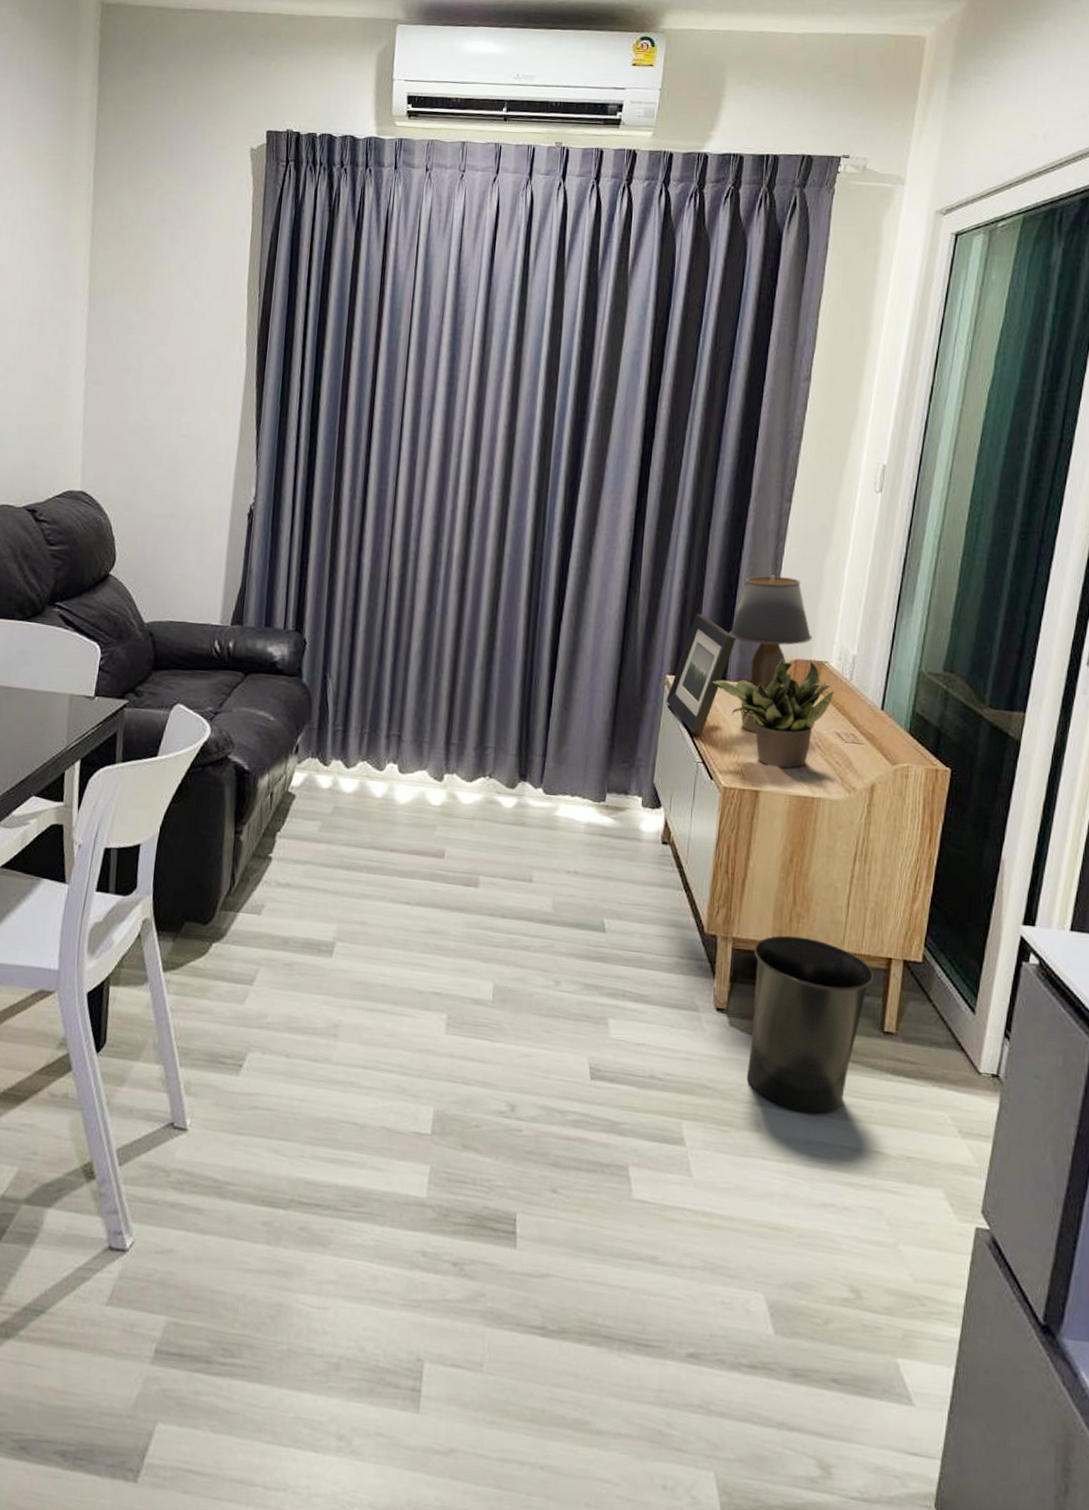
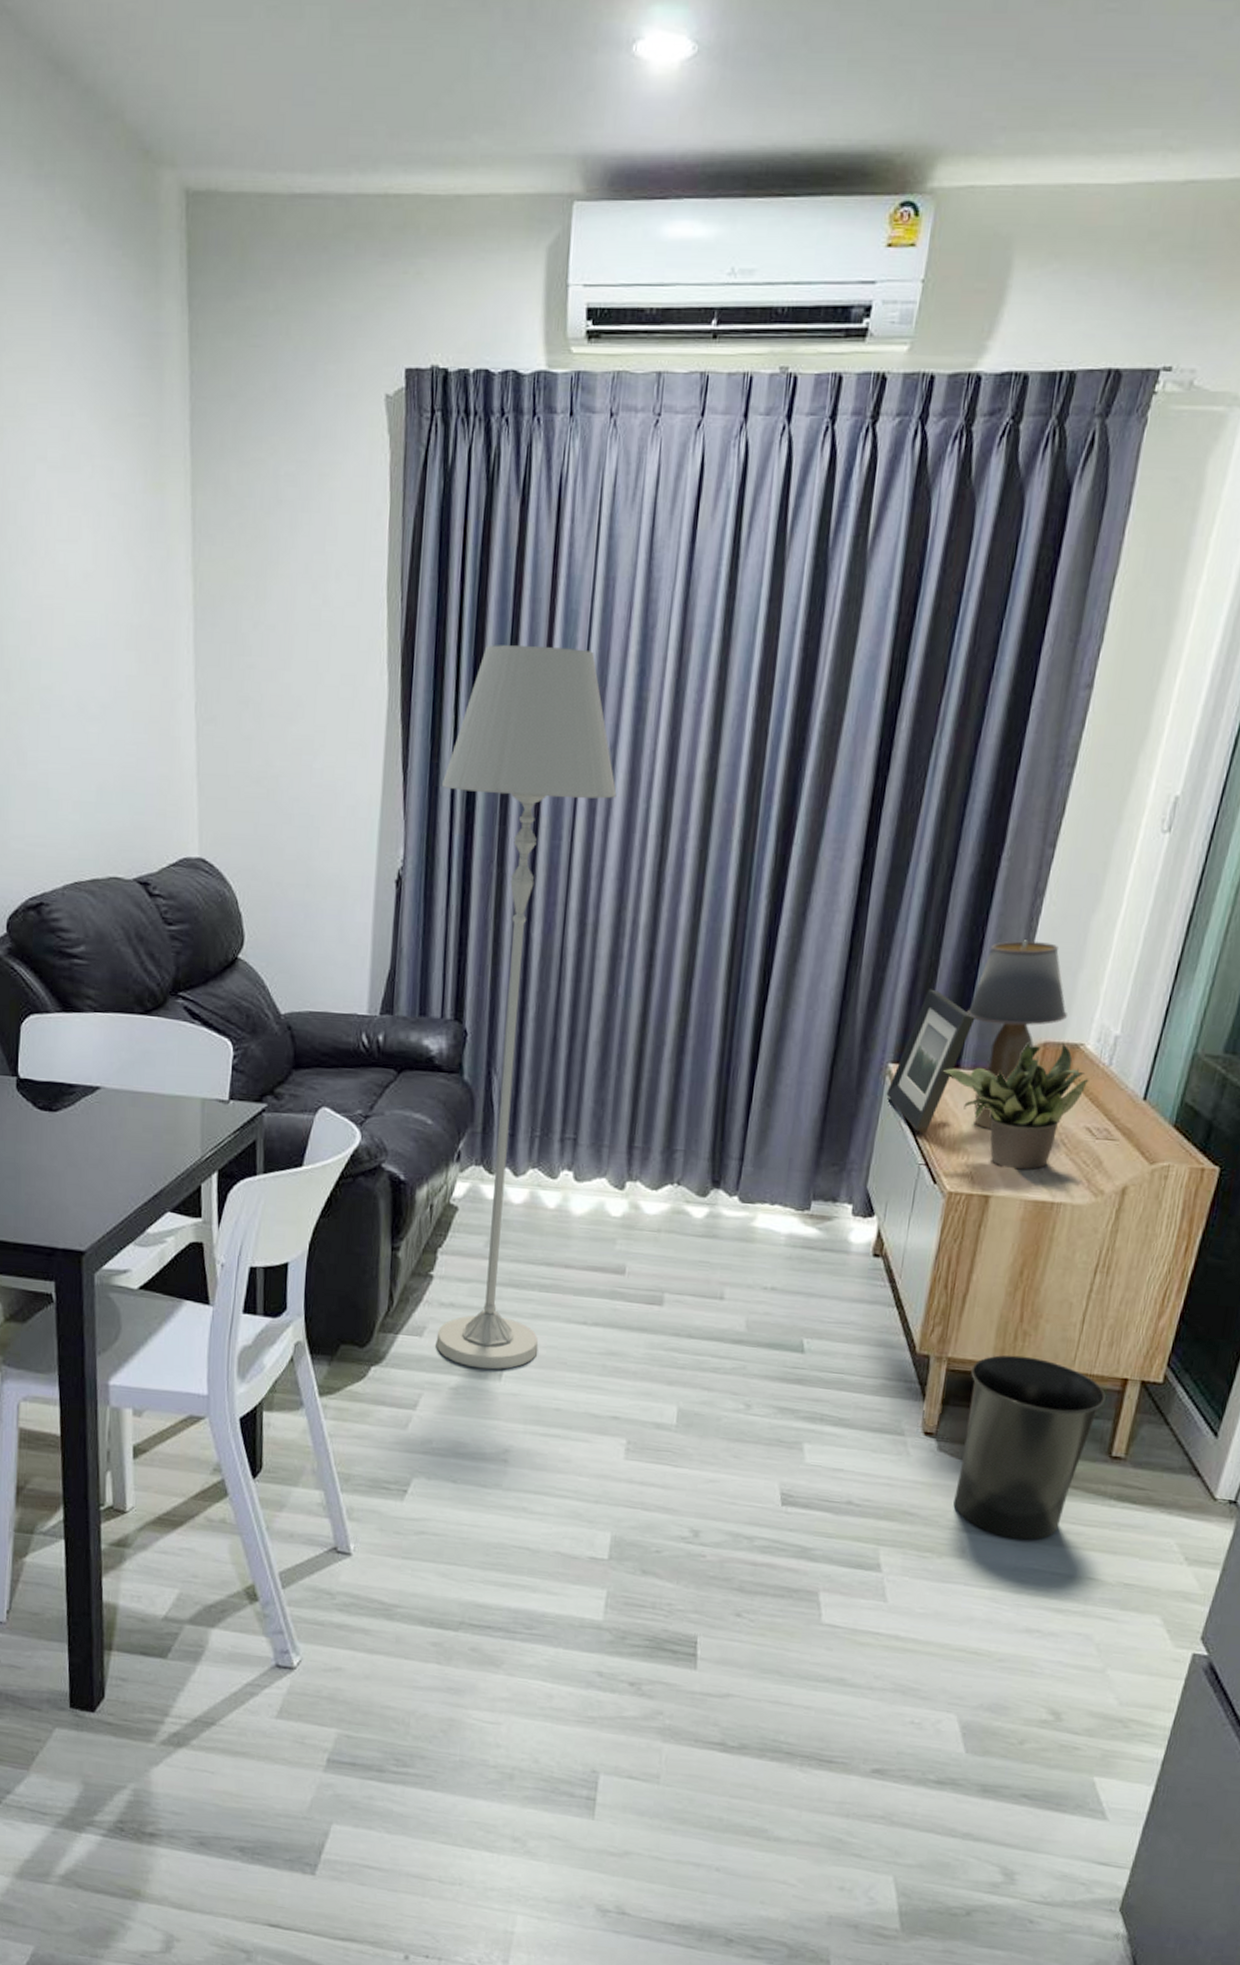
floor lamp: none [273,332,433,947] -> present [436,645,617,1370]

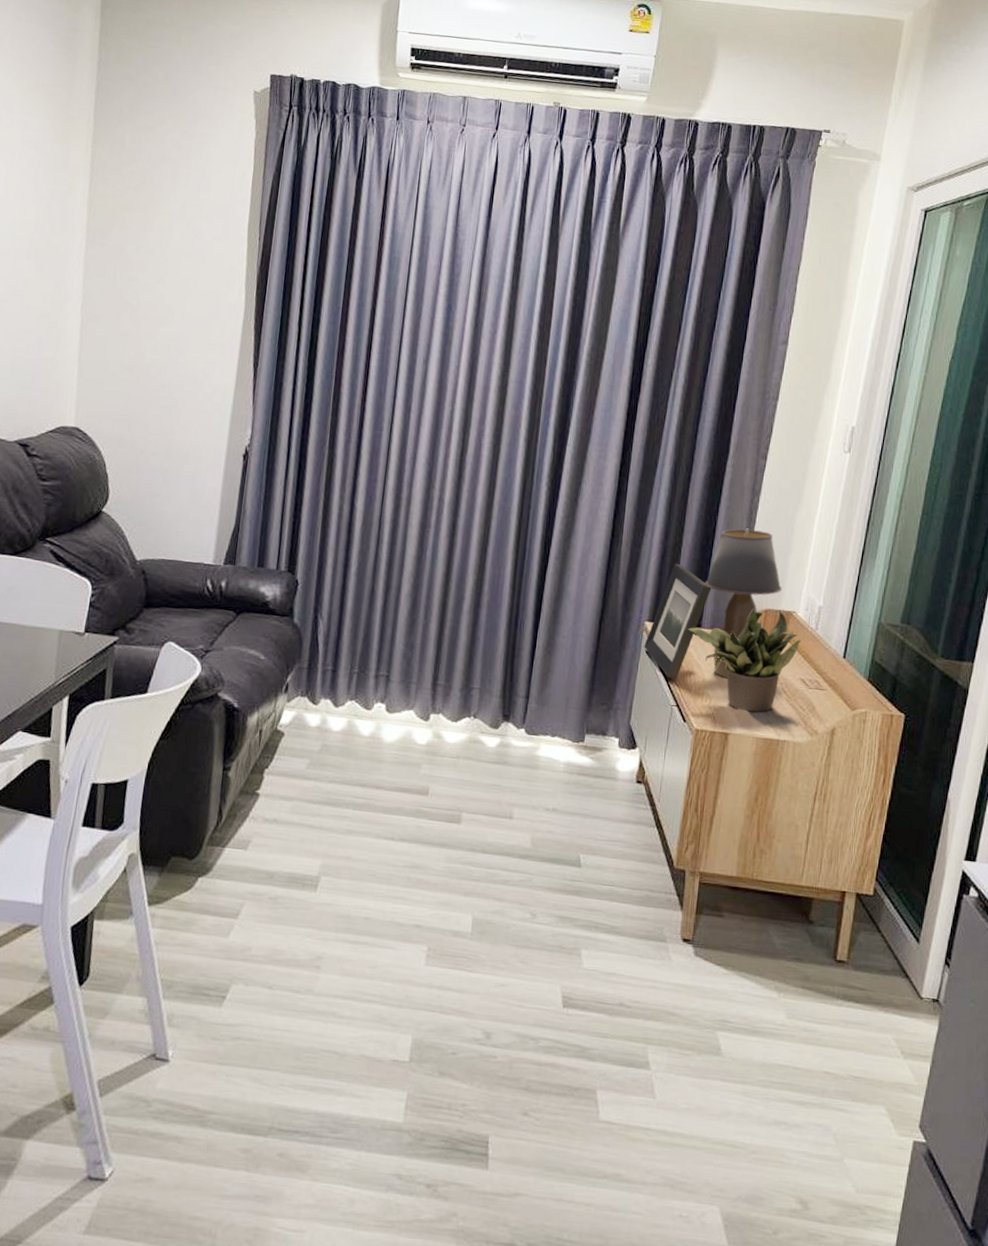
floor lamp: present [436,645,617,1370] -> none [259,278,428,881]
waste bin: present [954,1355,1106,1540] -> none [709,870,829,1037]

